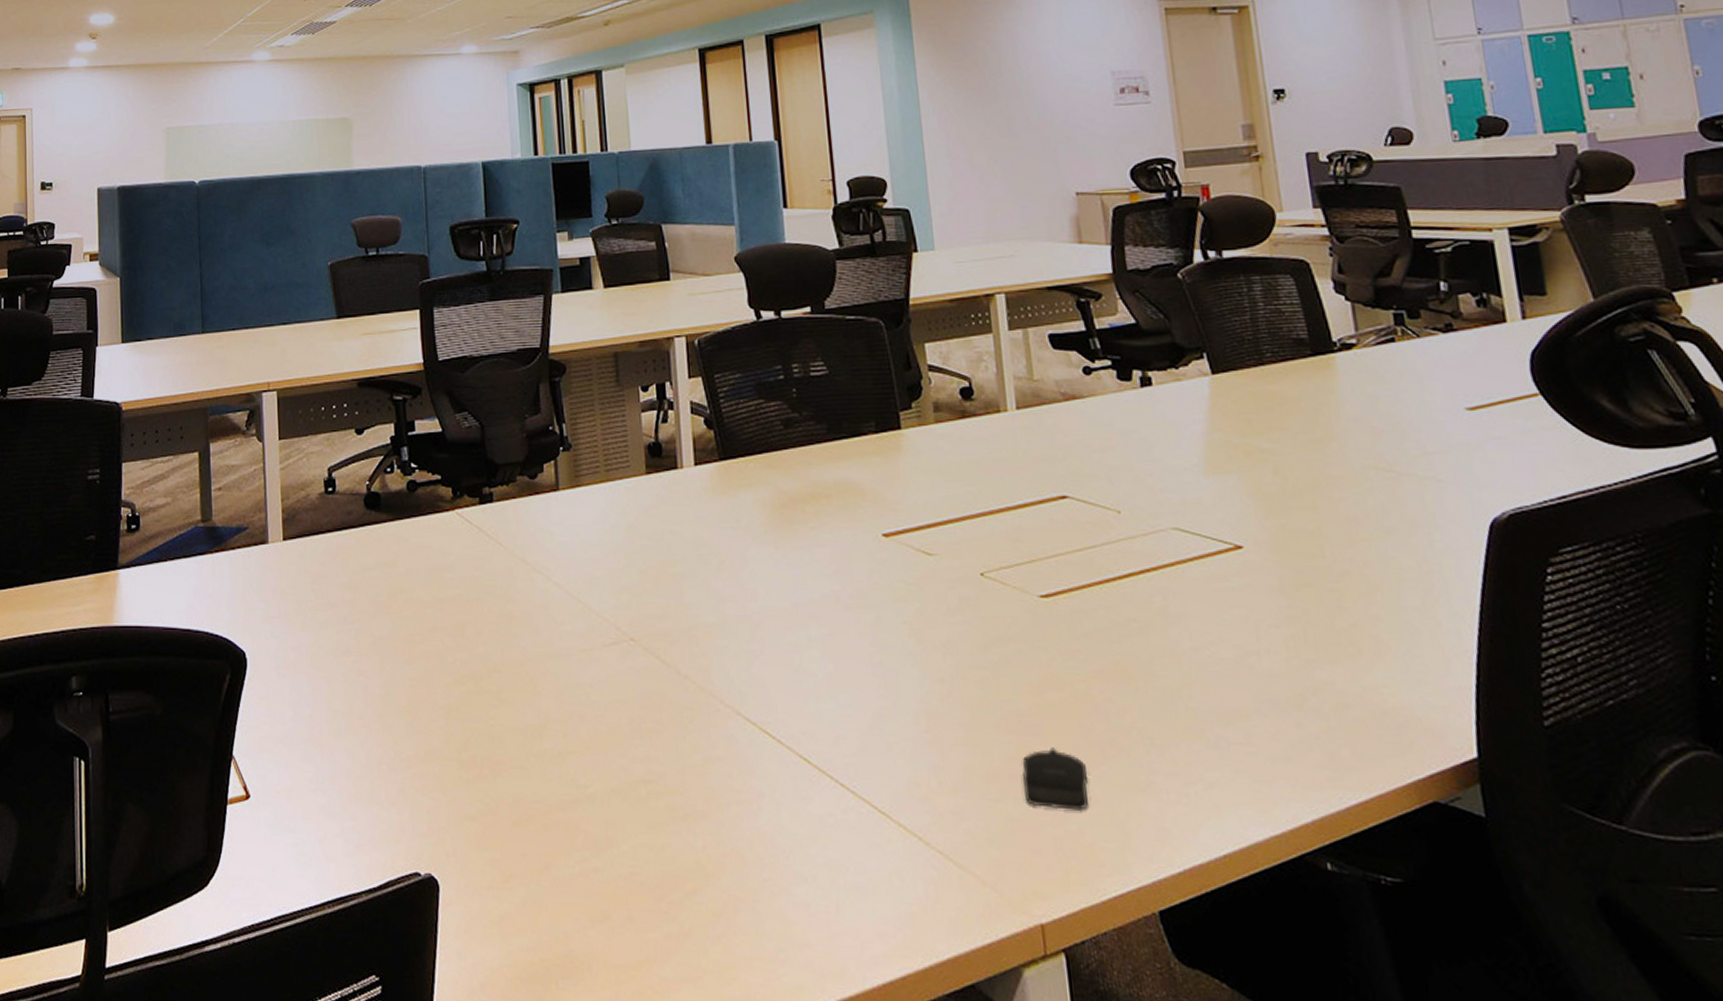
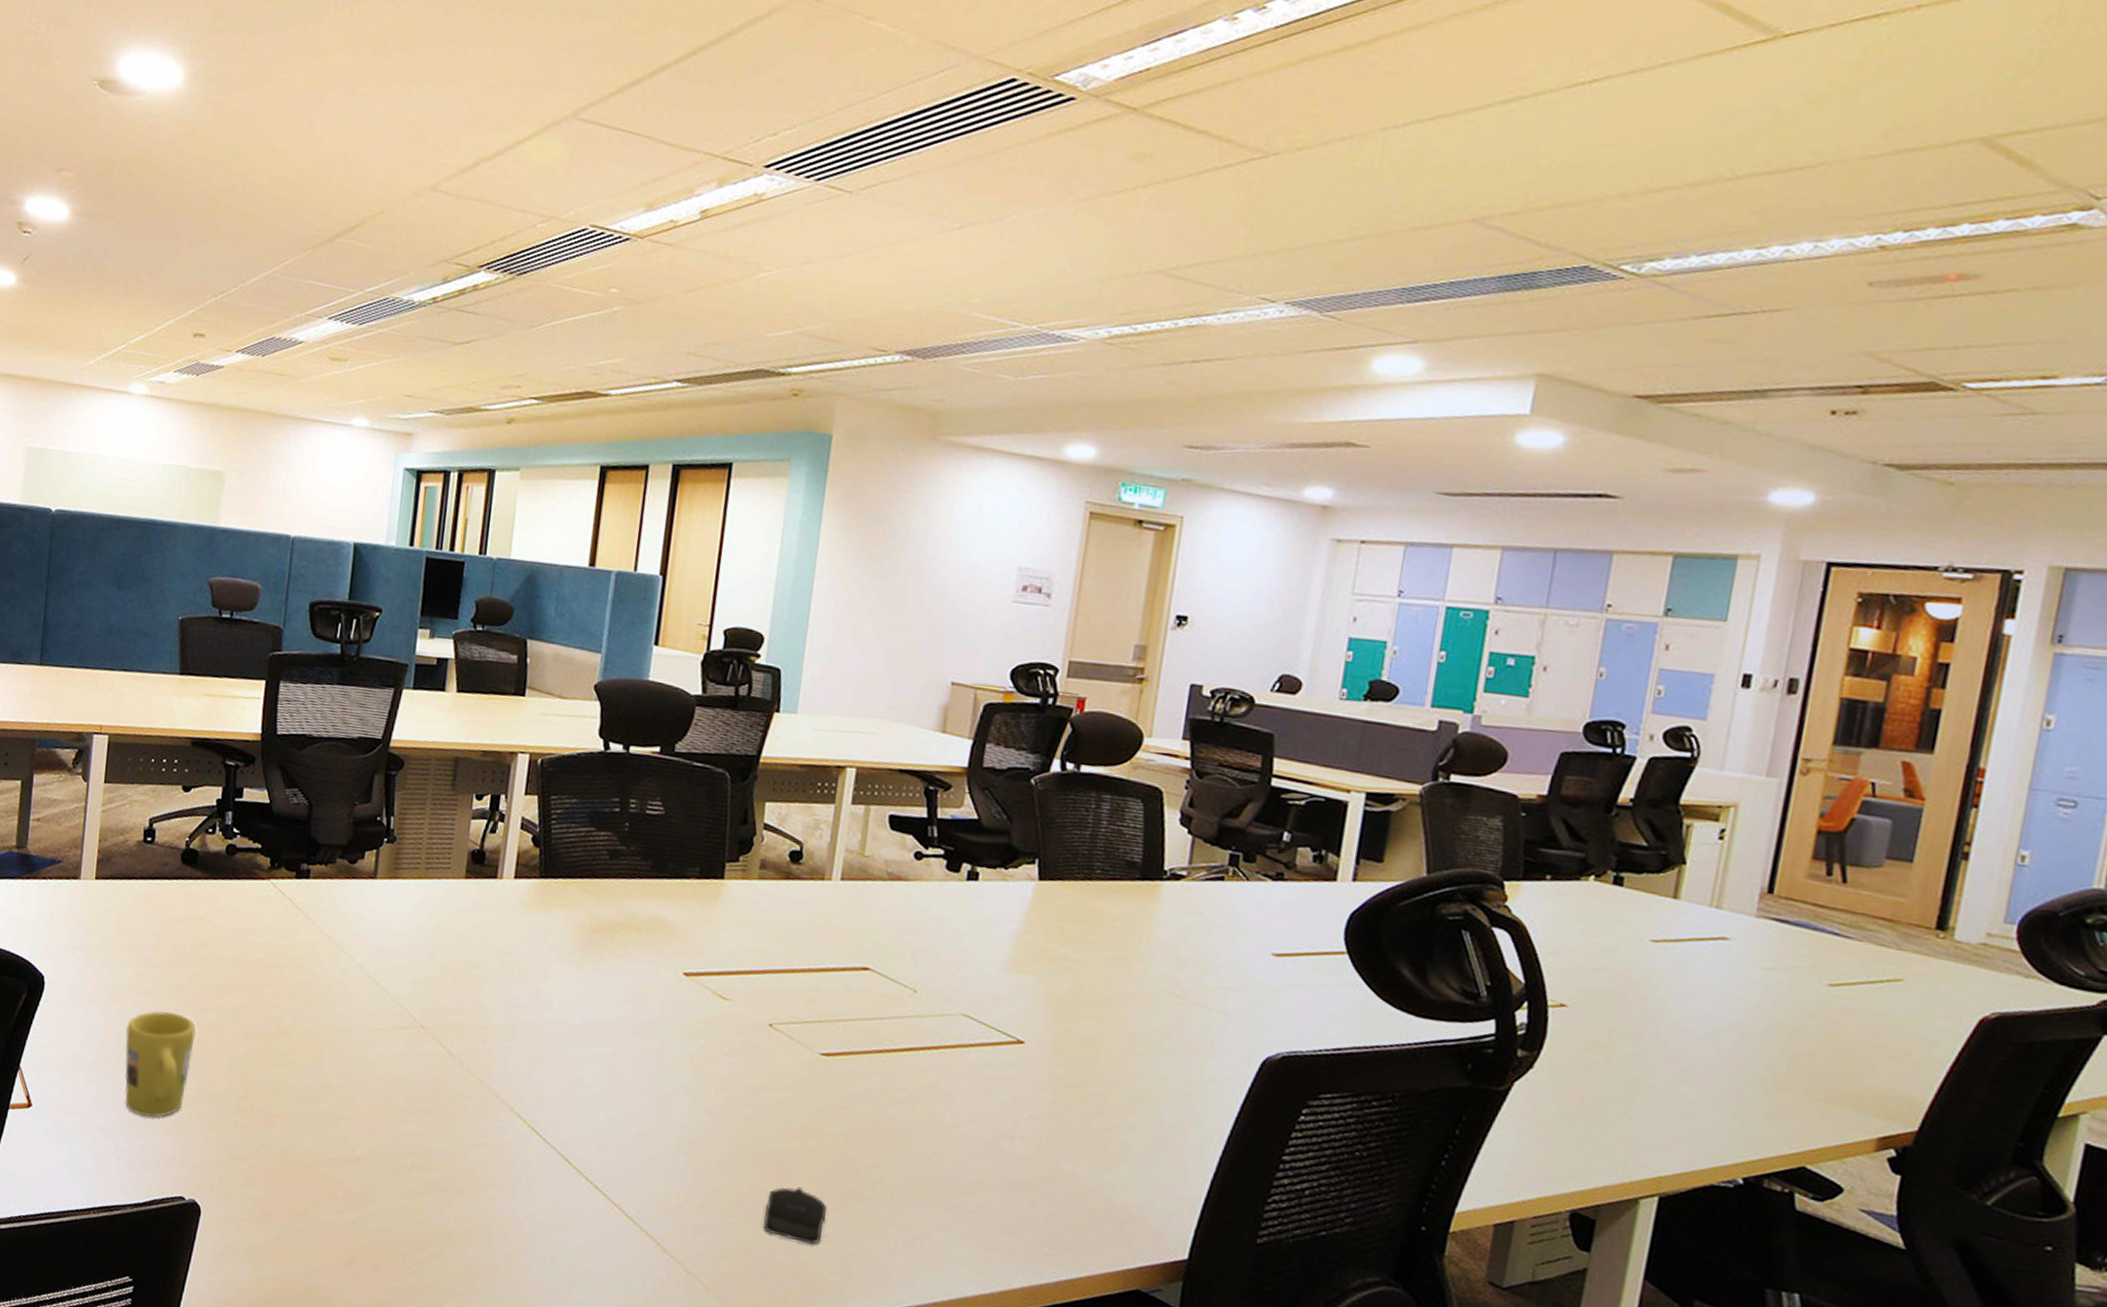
mug: none [335,668,406,789] -> present [125,1011,196,1118]

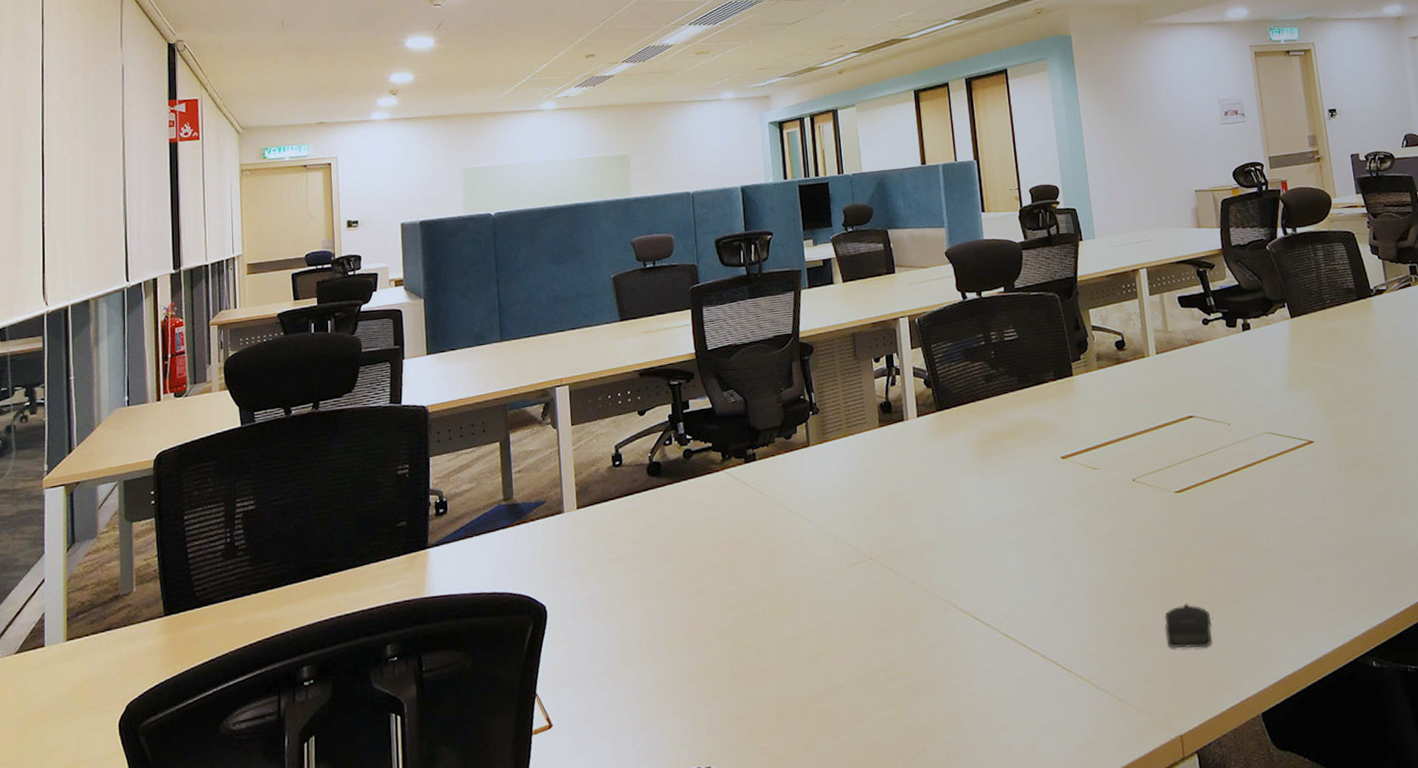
mug: present [125,1011,196,1118] -> none [625,605,686,706]

